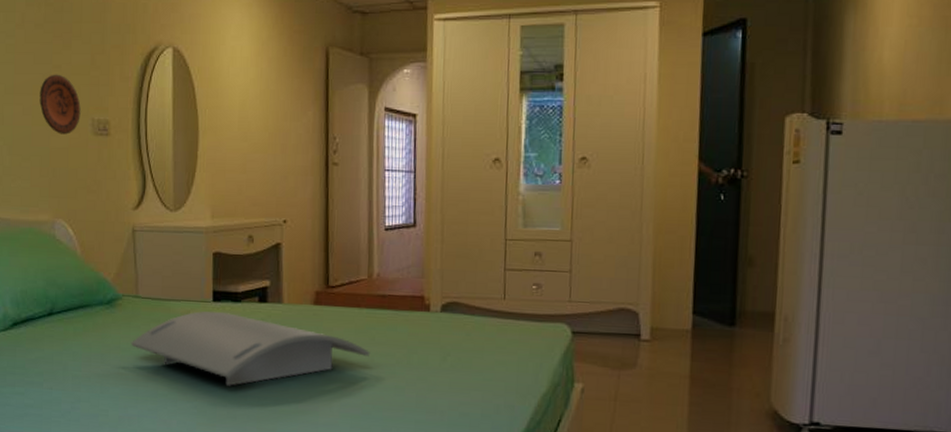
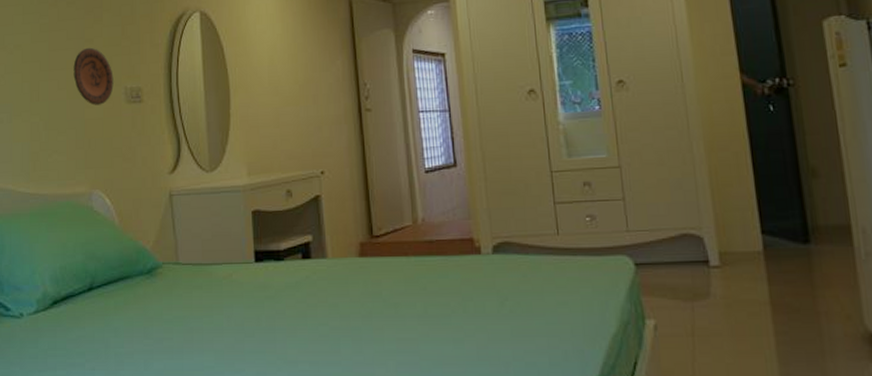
serving tray: present [130,310,371,386] -> none [173,272,424,352]

